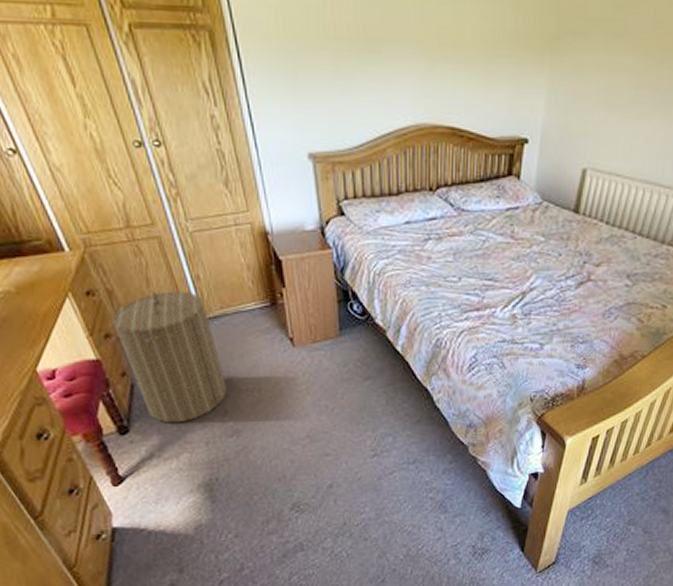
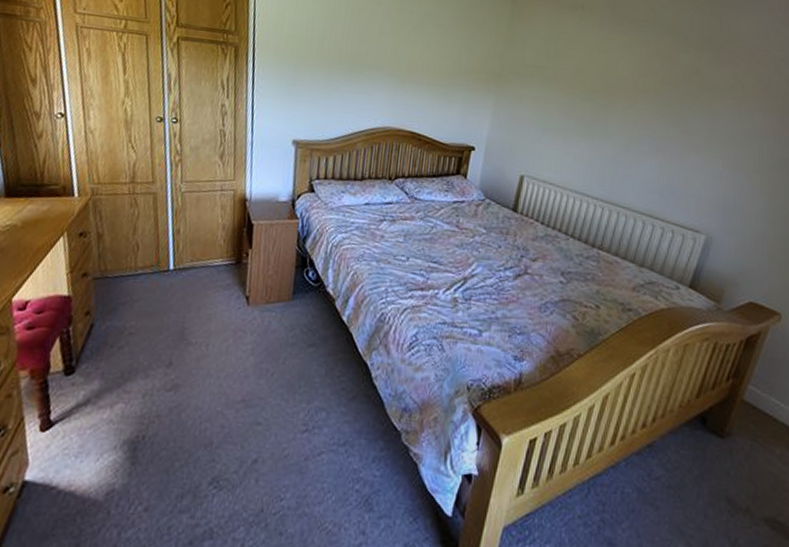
laundry hamper: present [112,291,227,423] -> none [93,239,179,370]

